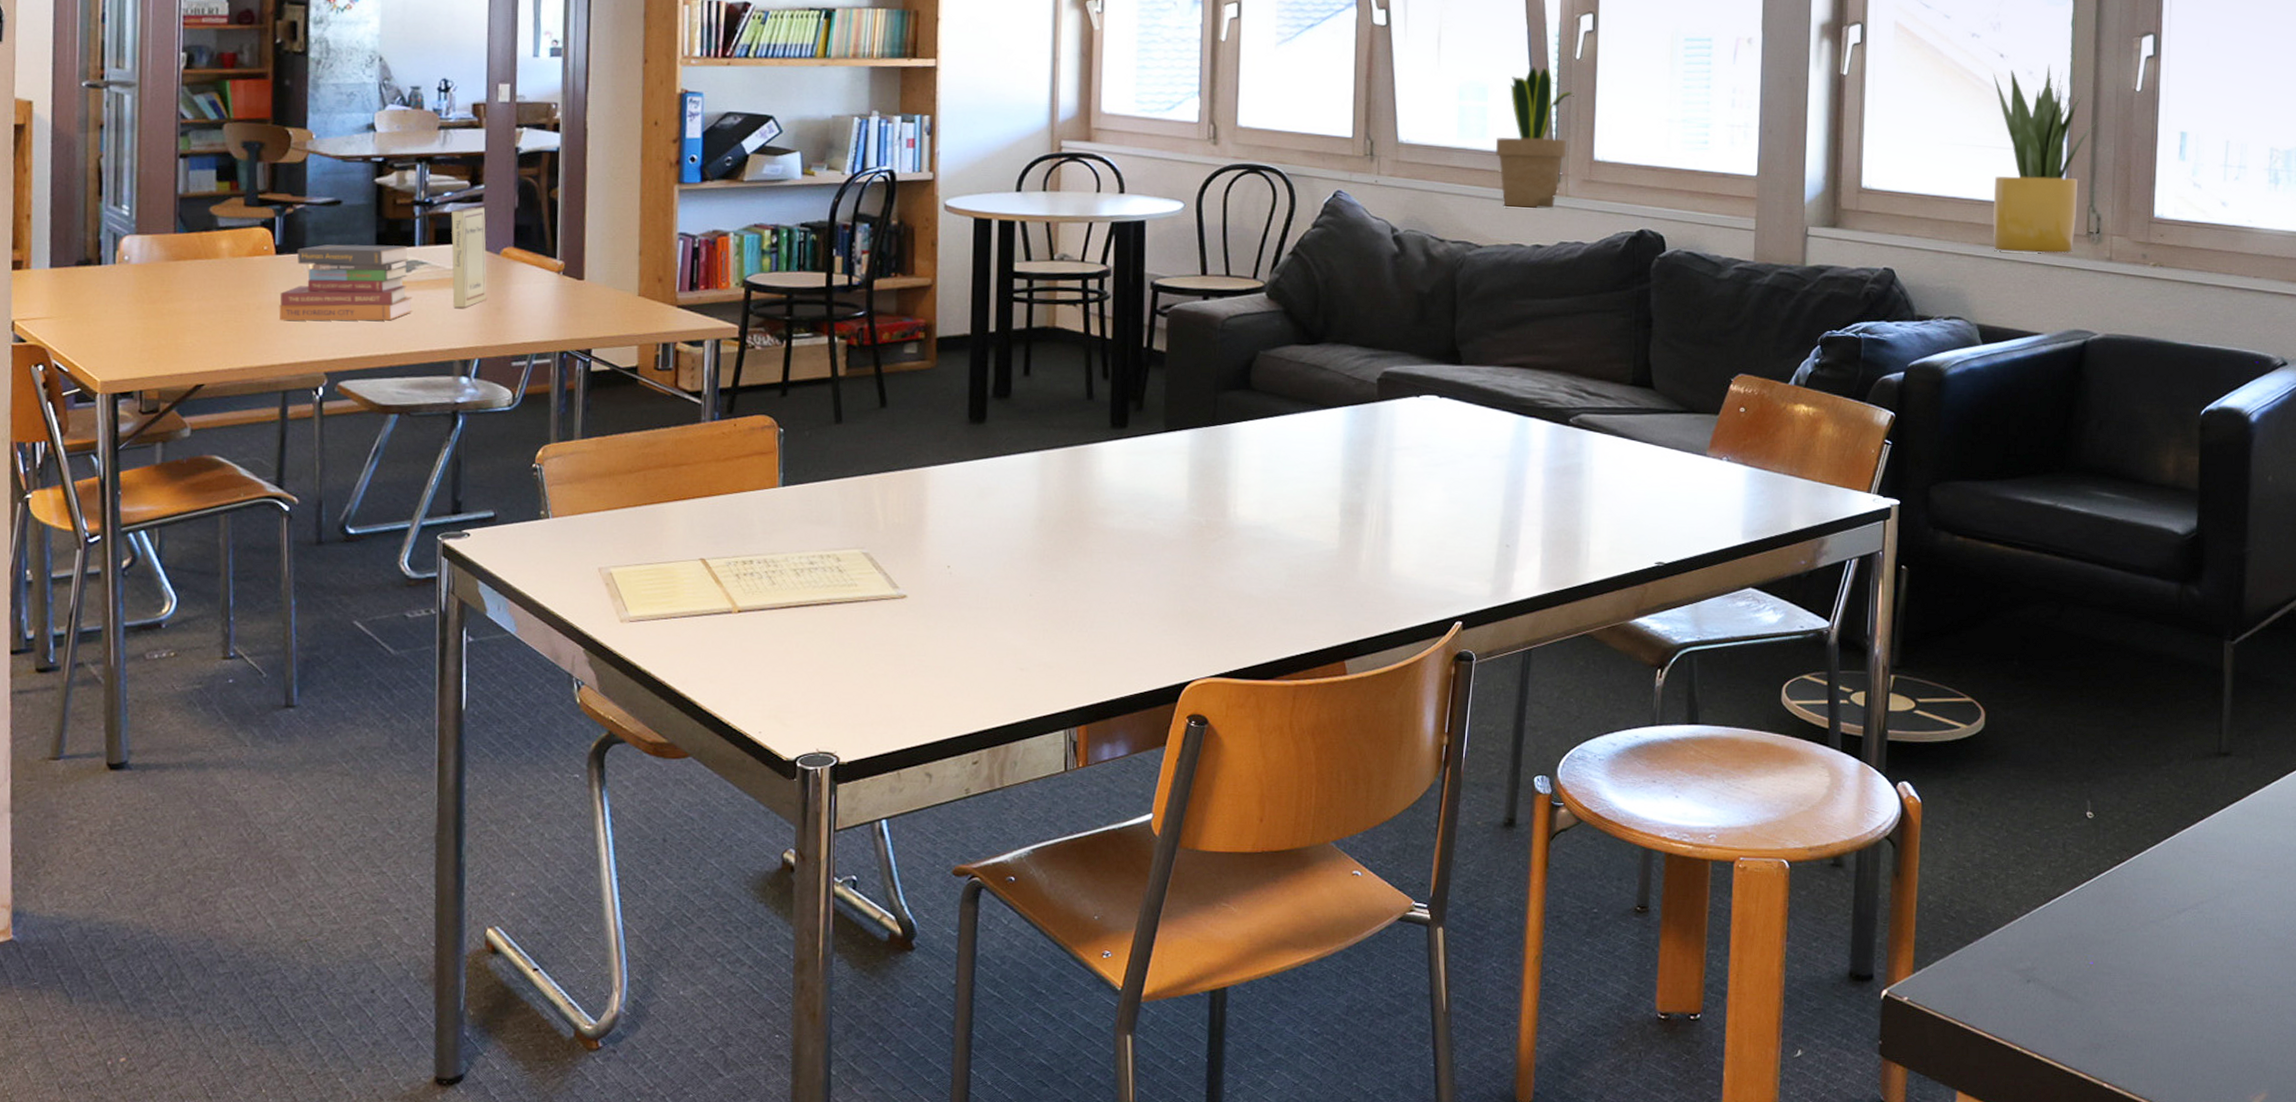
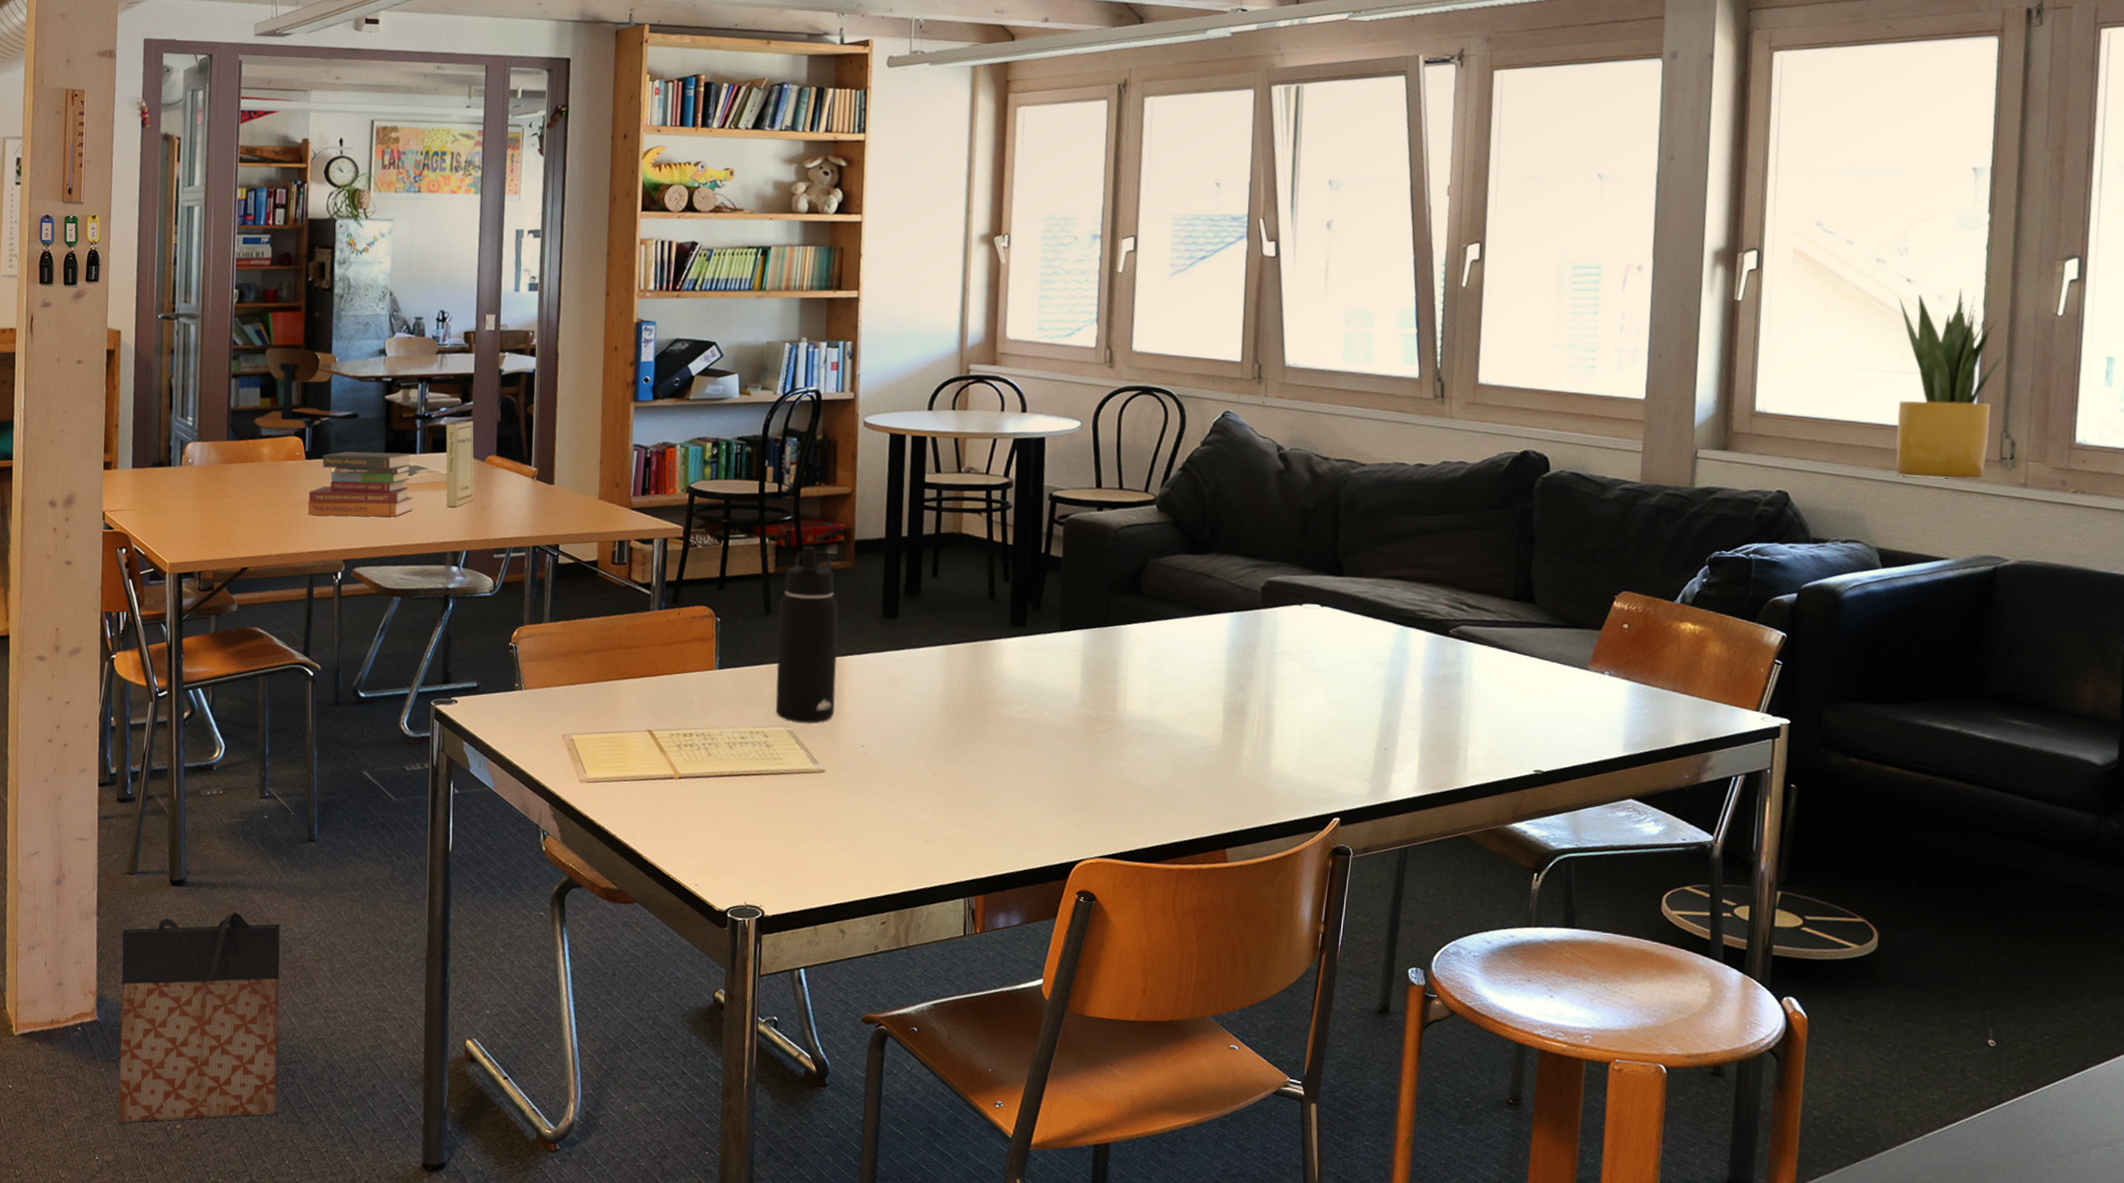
bag: none [42,797,252,1063] -> present [118,912,280,1124]
water bottle: none [849,345,919,543] -> present [775,546,839,723]
potted plant: present [1496,66,1574,209] -> none [1381,294,1460,430]

